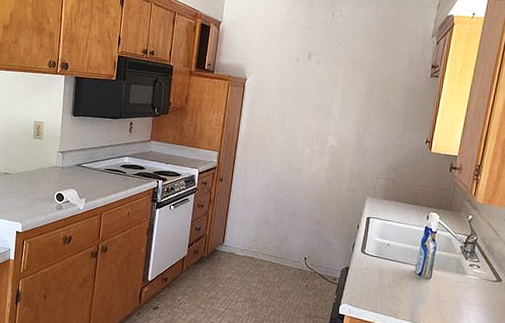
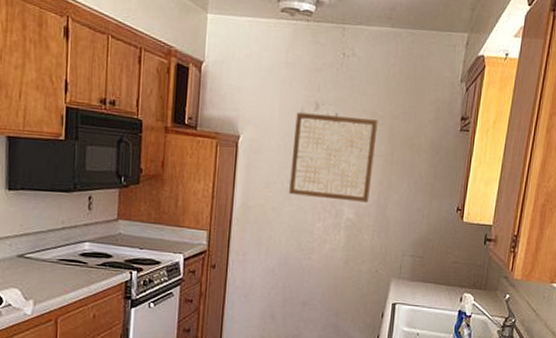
wall art: none [284,60,360,134] -> present [289,112,378,203]

